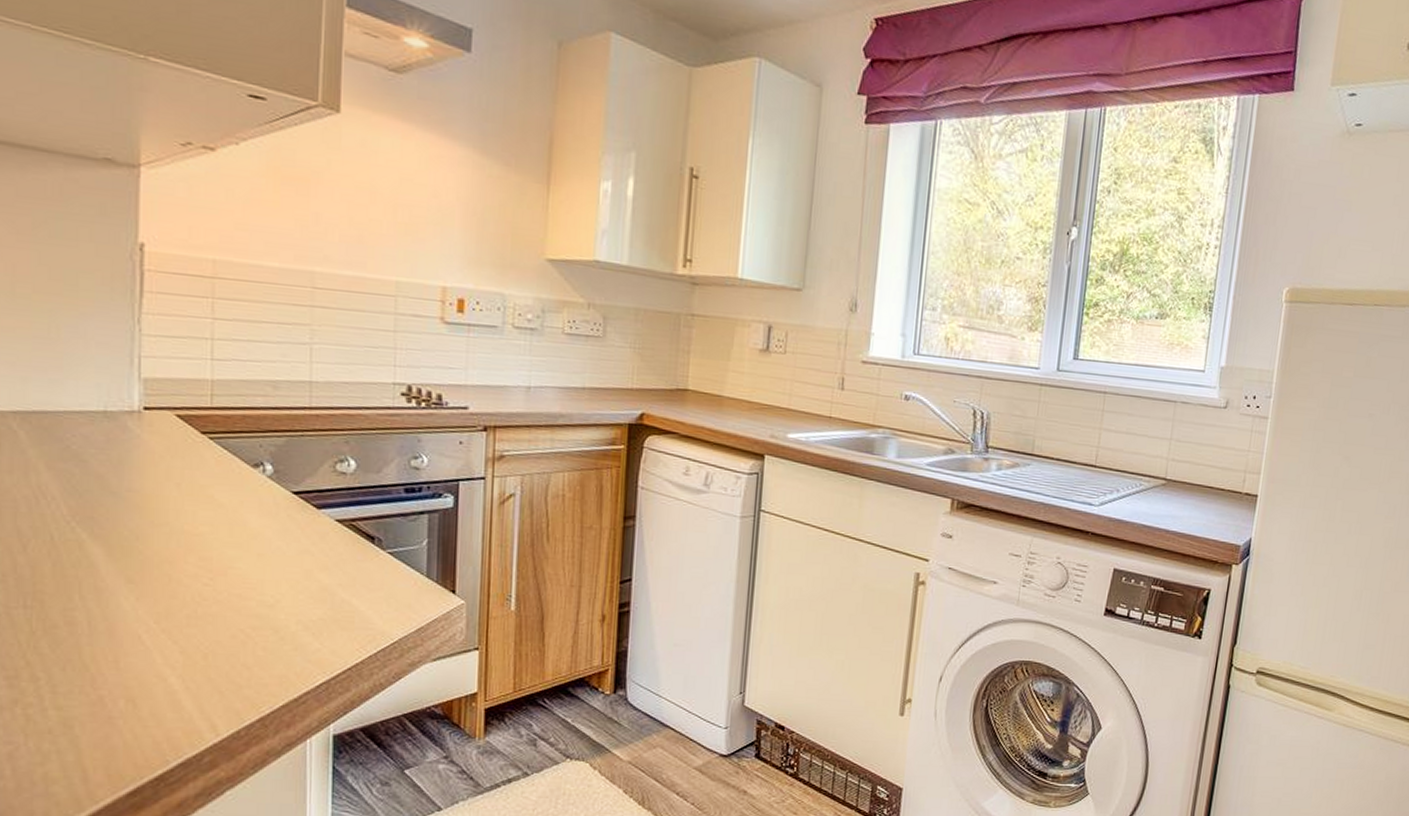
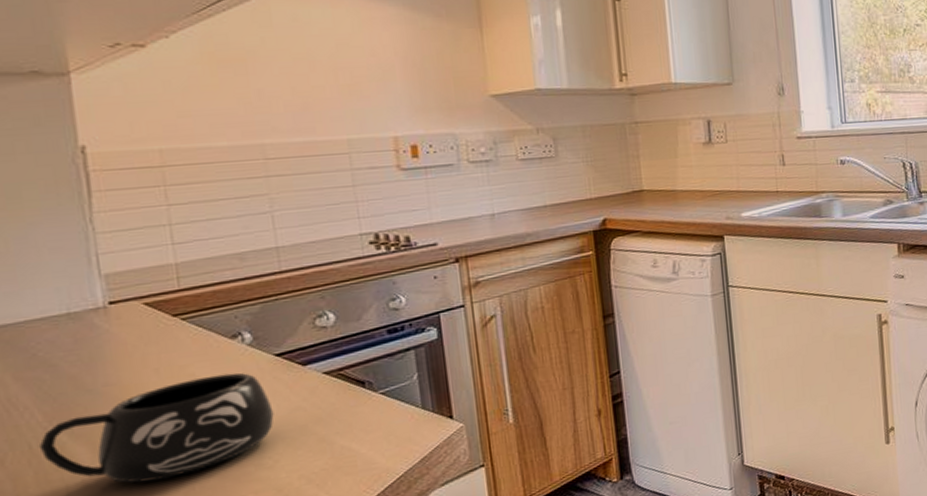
mug: none [59,501,283,597] -> present [38,372,274,483]

